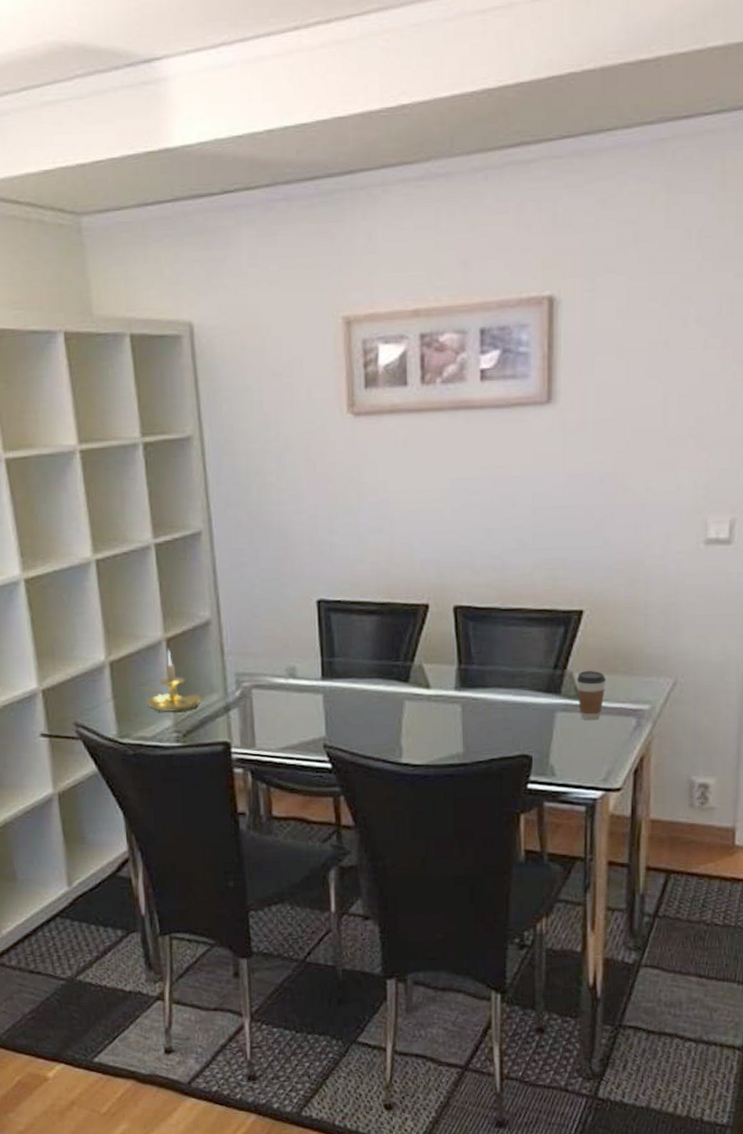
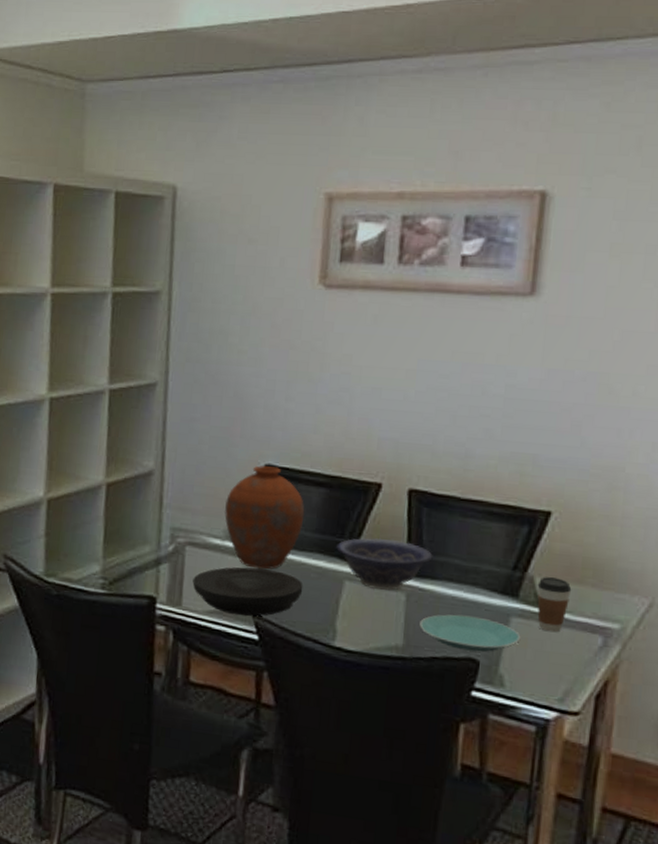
candle holder: present [138,649,202,712] -> none [72,494,134,558]
plate: none [263,701,367,748] -> present [192,567,303,617]
vase: none [284,601,361,701] -> present [224,465,305,570]
decorative bowl: none [392,655,482,705] -> present [335,537,433,591]
plate: none [476,716,566,749] -> present [419,614,521,653]

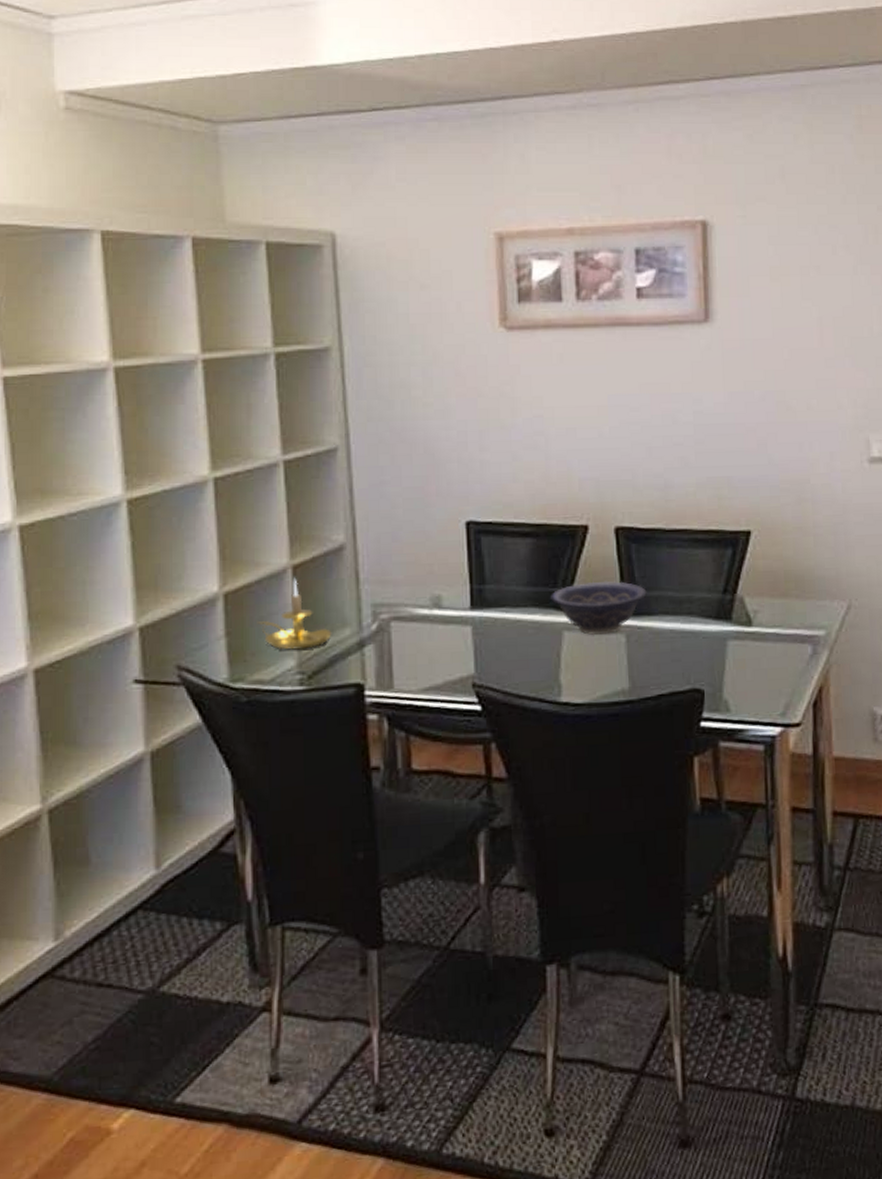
candle holder: none [72,494,134,558] -> present [257,577,332,650]
plate: present [192,567,303,617] -> none [403,633,522,688]
vase: present [224,465,305,570] -> none [429,523,514,634]
plate: present [419,614,521,653] -> none [643,646,739,682]
coffee cup: present [537,577,572,633] -> none [747,595,779,649]

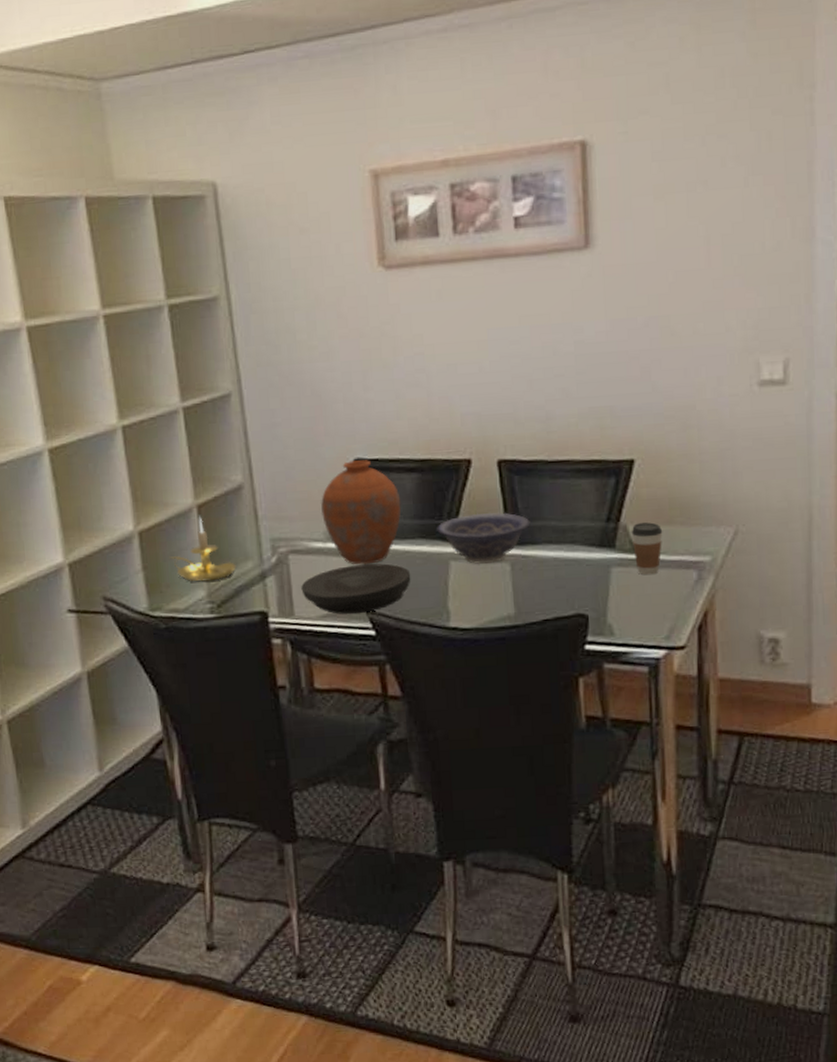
plate: none [403,633,522,688] -> present [301,563,411,615]
vase: none [429,523,514,634] -> present [321,460,402,565]
coffee cup: none [747,595,779,649] -> present [631,522,663,575]

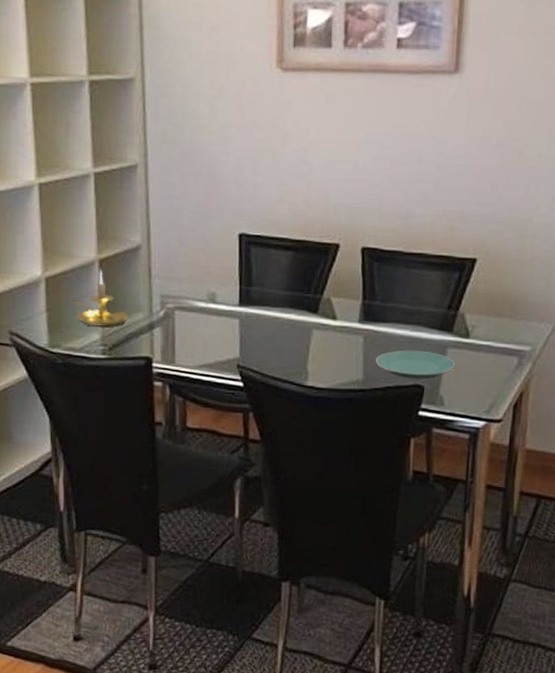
plate: present [301,563,411,615] -> none [183,325,278,367]
vase: present [321,460,402,565] -> none [207,235,276,326]
decorative bowl: present [436,512,530,565] -> none [303,291,384,335]
plate: none [527,573,623,608] -> present [376,350,456,379]
coffee cup: present [631,522,663,575] -> none [467,313,494,358]

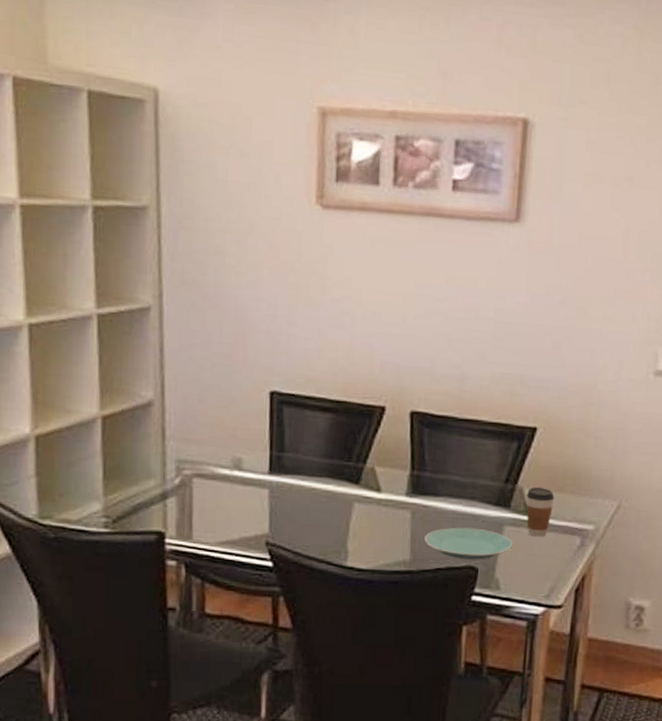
candle holder: present [70,269,129,327] -> none [66,427,137,495]
coffee cup: none [467,313,494,358] -> present [526,487,555,537]

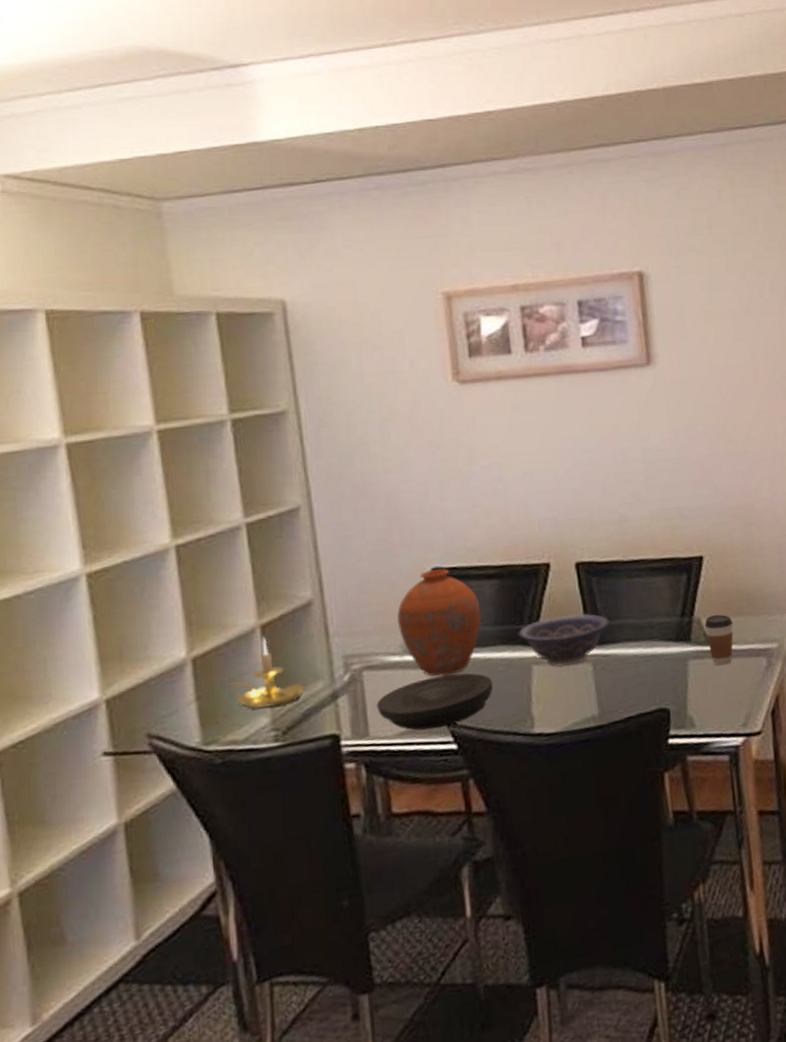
candle holder: none [66,427,137,495] -> present [227,636,305,709]
plate: none [202,496,314,545] -> present [376,673,494,731]
vase: none [232,392,313,497] -> present [397,569,482,677]
decorative bowl: none [343,459,435,510] -> present [517,613,610,668]
plate: present [424,527,513,560] -> none [610,667,700,704]

